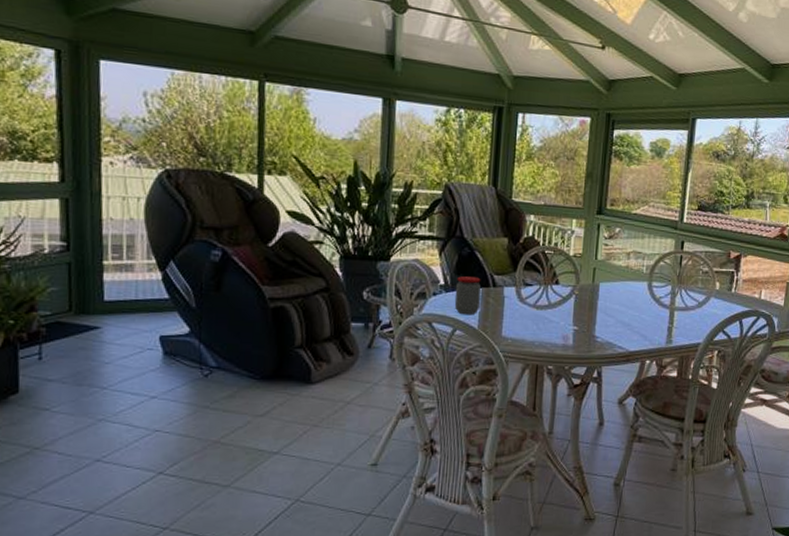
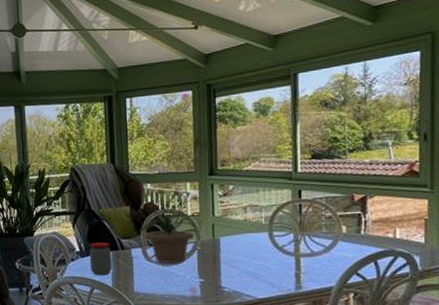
potted plant: none [515,221,585,307] -> present [139,188,203,263]

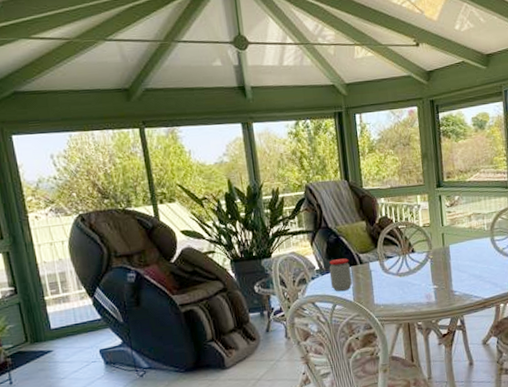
potted plant: present [139,188,203,263] -> none [375,201,434,274]

